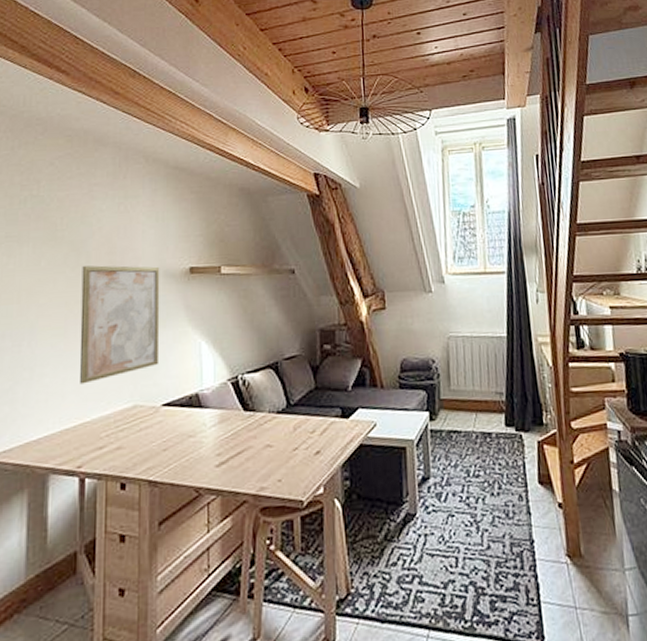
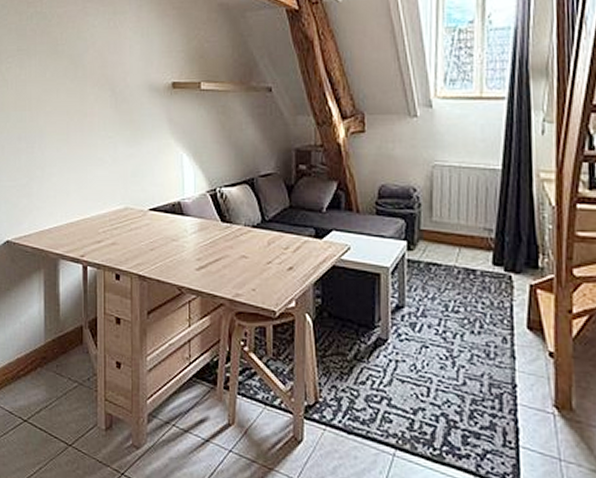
wall art: present [79,265,160,385] -> none [79,78,146,185]

